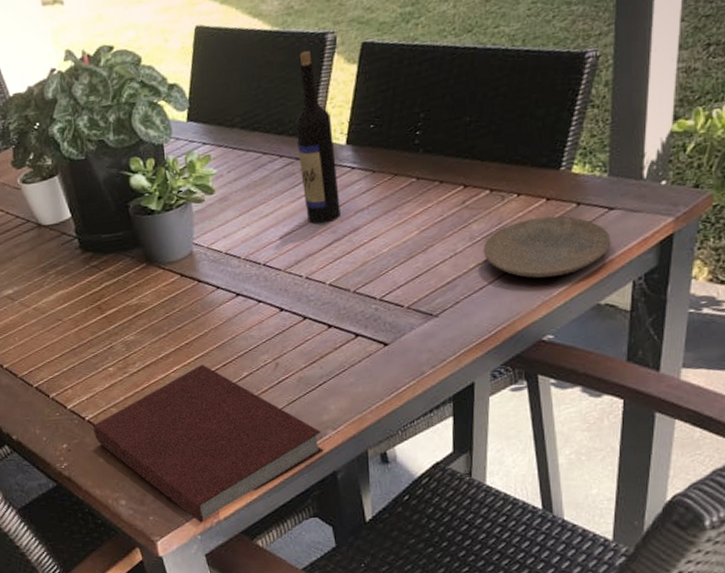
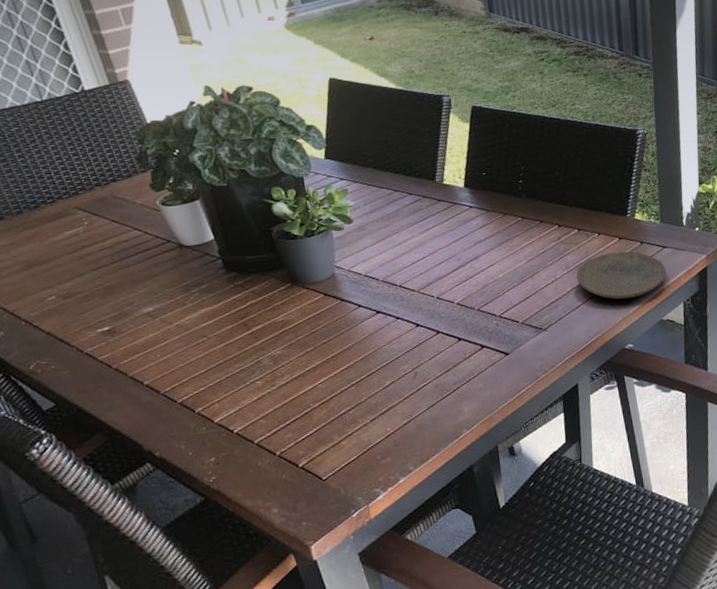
notebook: present [93,363,324,523] -> none [242,374,461,524]
wine bottle: present [295,51,341,225] -> none [420,109,463,253]

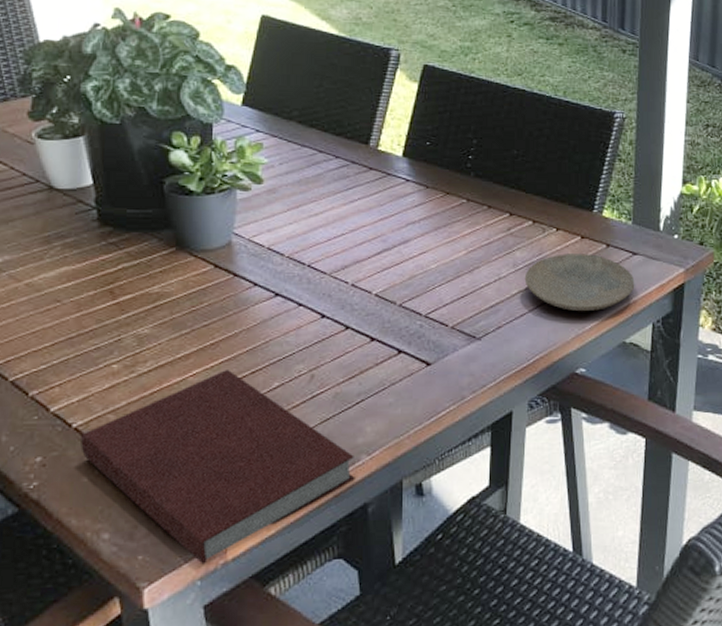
notebook: none [242,374,461,524] -> present [80,368,355,565]

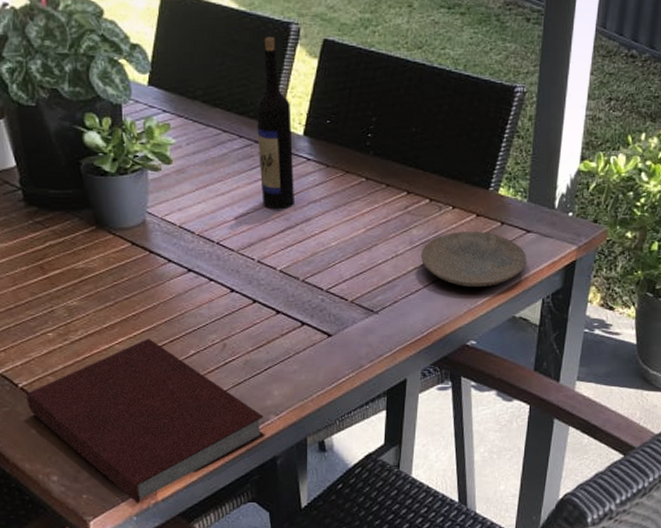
wine bottle: none [353,61,392,231] -> present [256,37,294,210]

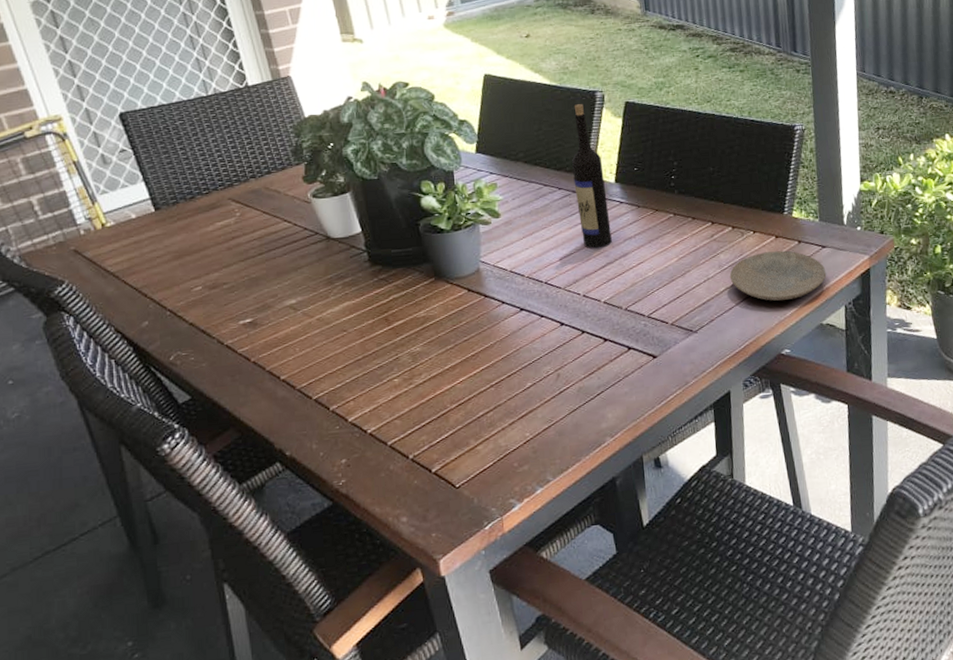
notebook: present [27,337,265,504] -> none [375,374,603,537]

